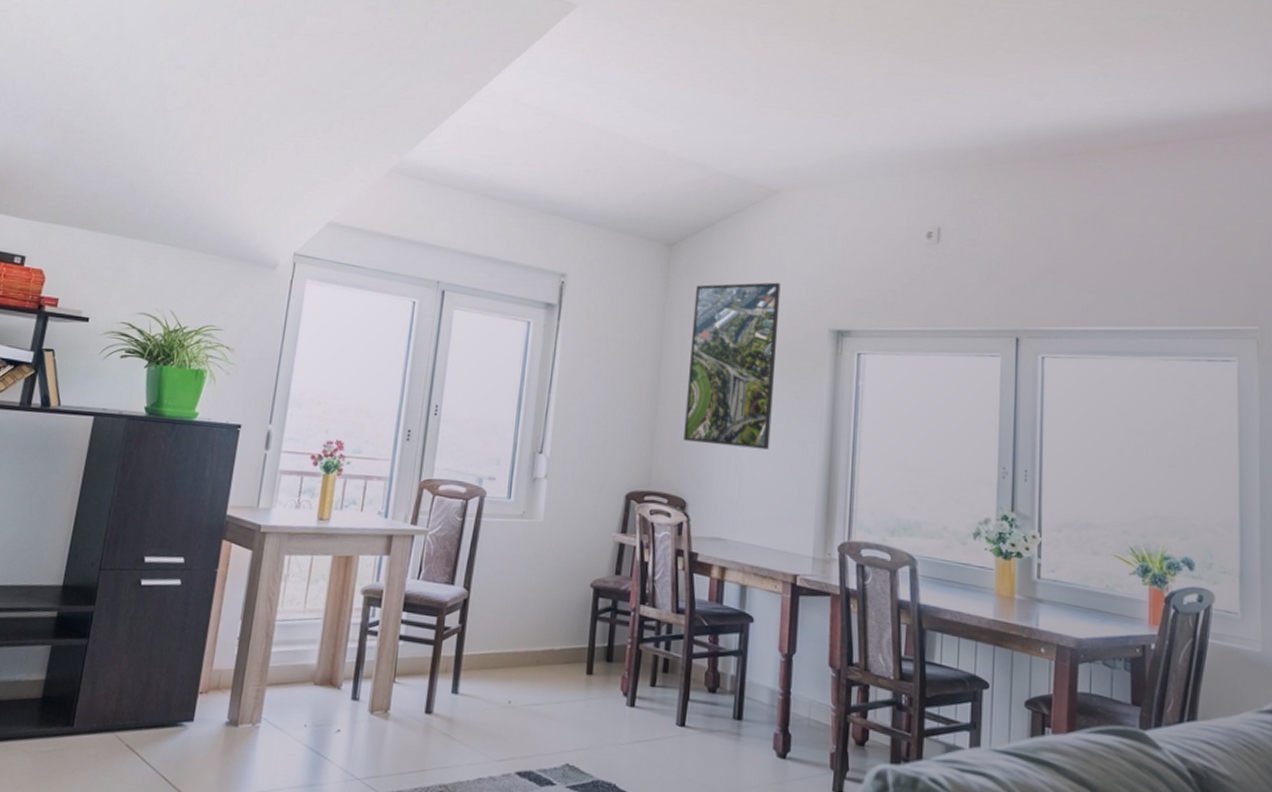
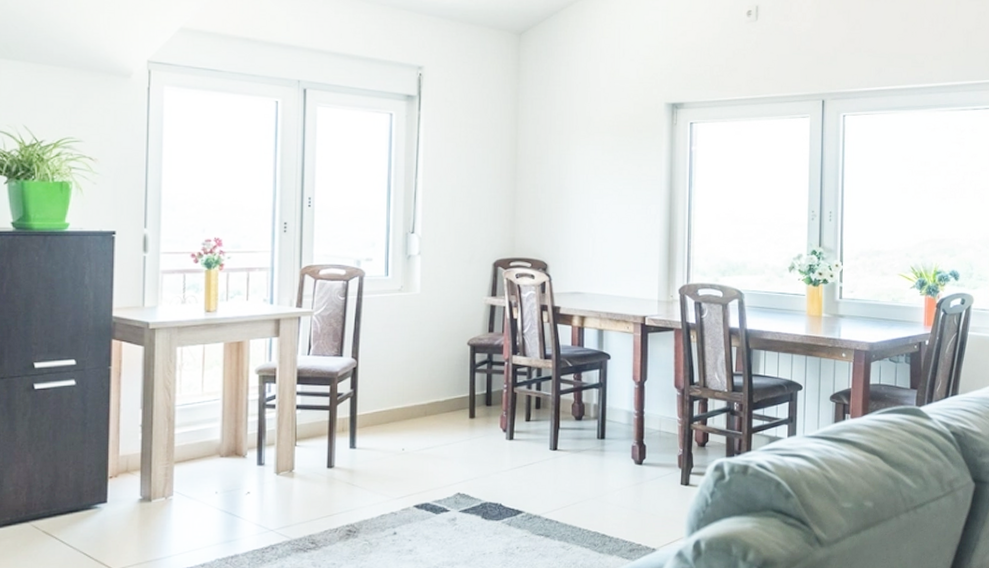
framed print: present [683,282,781,450] -> none [542,63,621,213]

